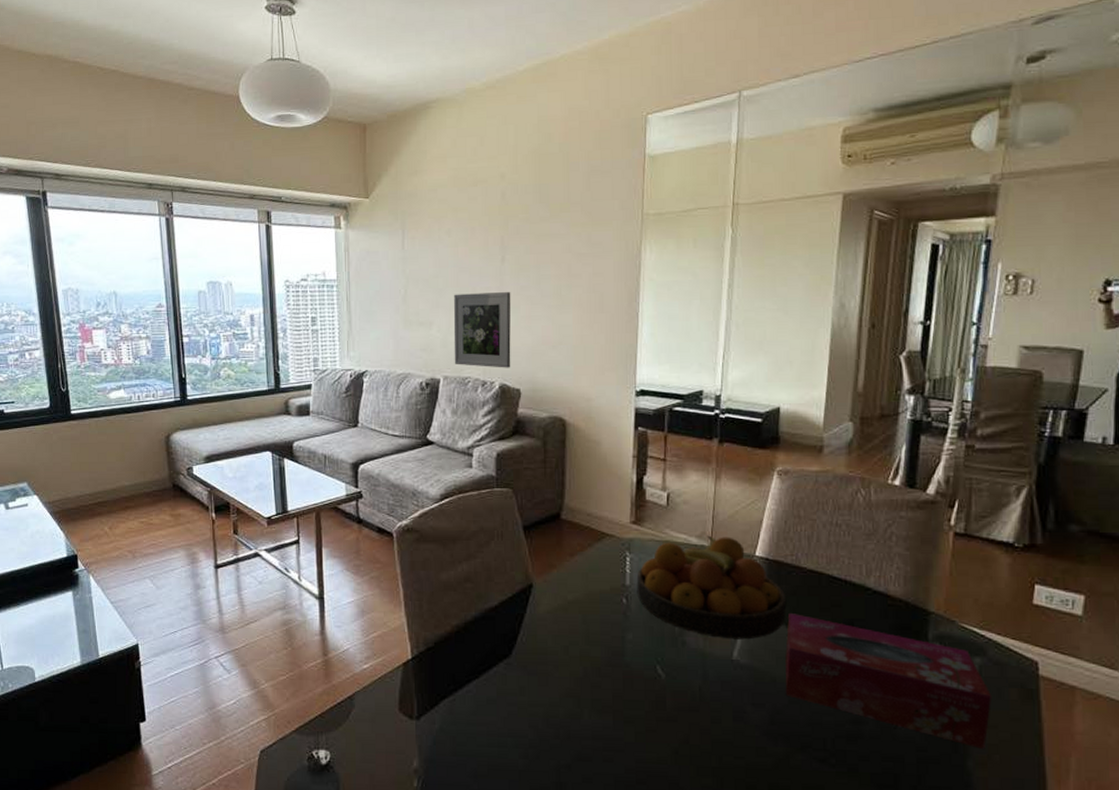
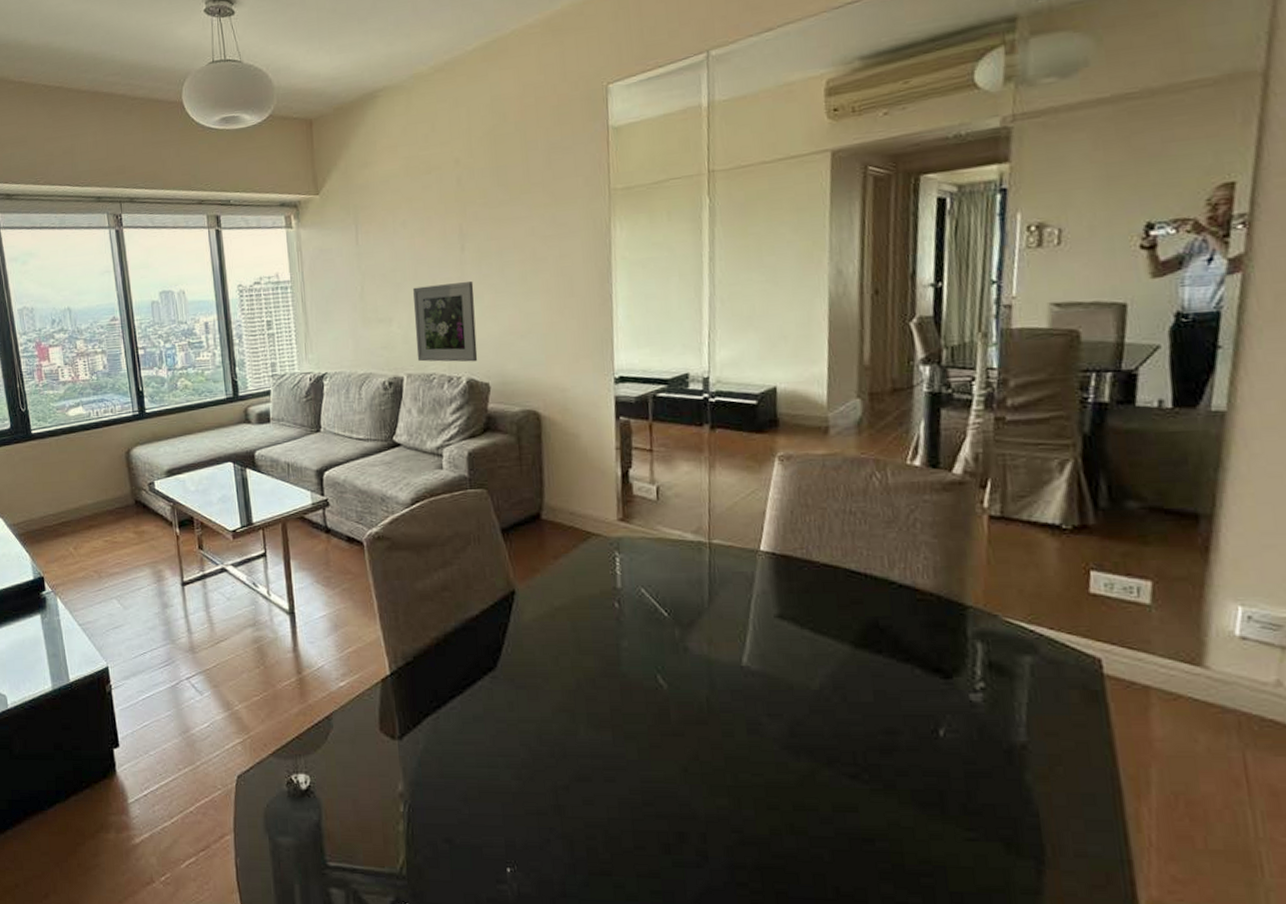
fruit bowl: present [636,535,787,640] -> none [629,530,800,644]
tissue box: present [785,612,991,750] -> none [802,611,1049,762]

